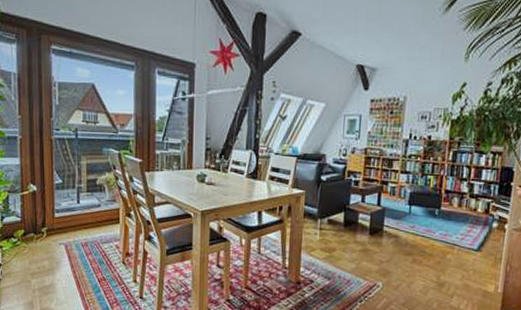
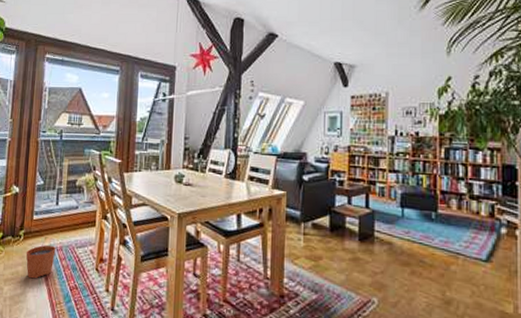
plant pot: none [50,233,81,272] -> present [26,237,56,279]

